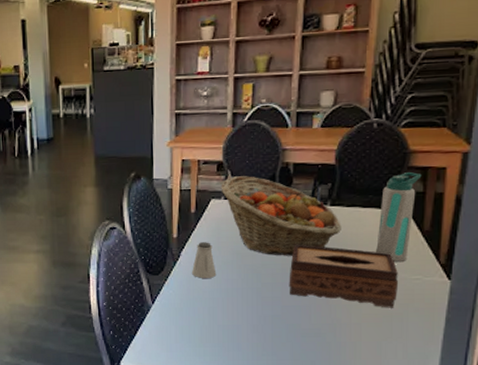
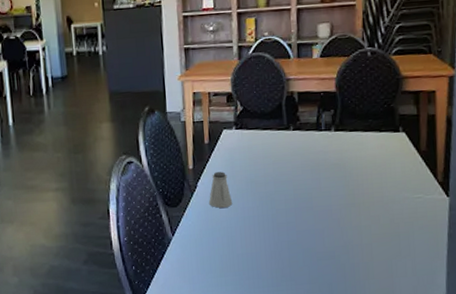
fruit basket: present [220,176,341,256] -> none [231,106,346,182]
tissue box: present [289,244,398,308] -> none [301,169,402,227]
water bottle: present [375,171,422,263] -> none [378,96,415,183]

